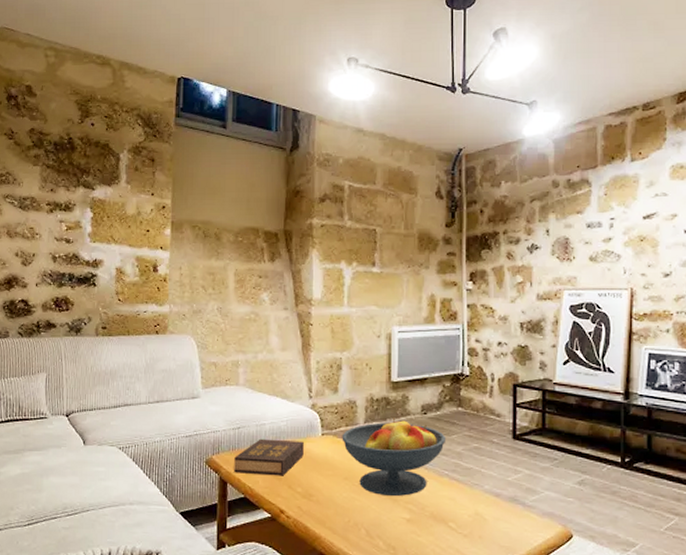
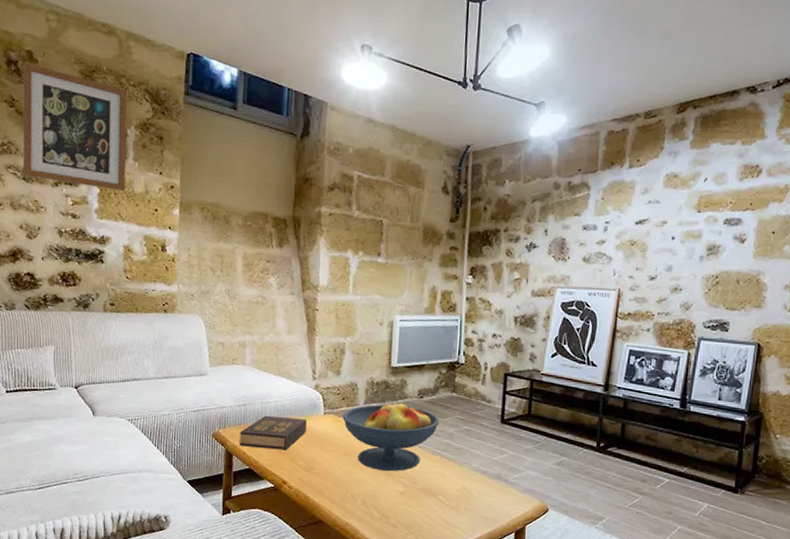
wall art: none [20,97,120,214] -> present [22,62,127,192]

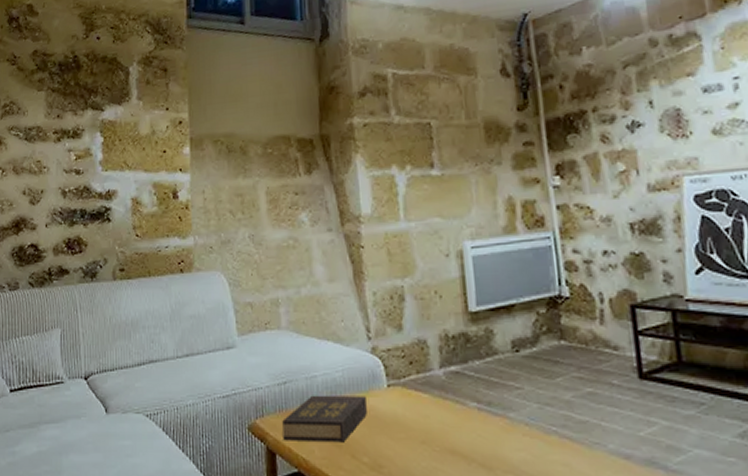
wall art: present [22,62,127,192] -> none [24,16,131,137]
fruit bowl: present [342,400,440,472] -> none [412,359,549,464]

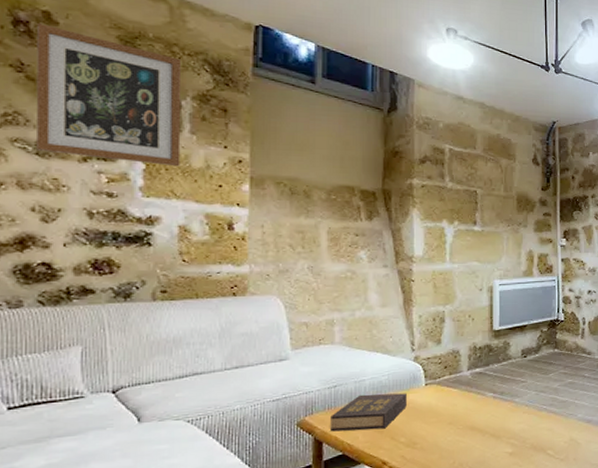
wall art: none [24,16,131,137] -> present [35,23,182,167]

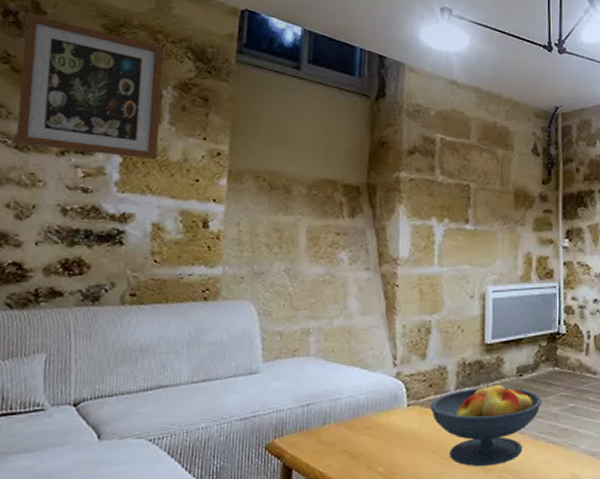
hardback book: present [330,393,407,432] -> none [301,414,386,457]
fruit bowl: none [445,363,545,435] -> present [430,382,543,467]

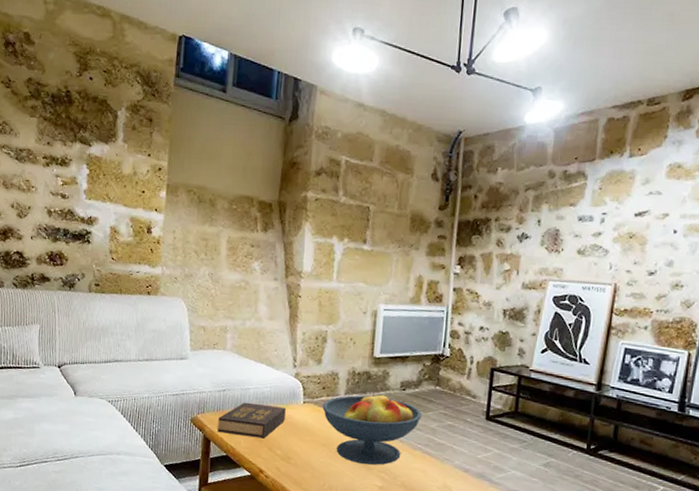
wall art: present [16,14,164,160] -> none [16,44,119,173]
hardback book: none [301,414,386,457] -> present [217,402,286,439]

